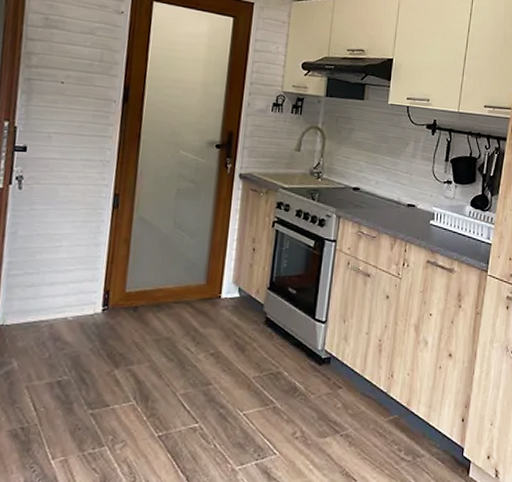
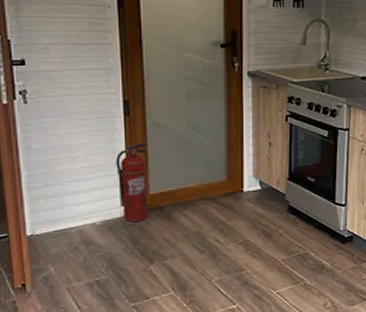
fire extinguisher: none [94,237,131,321] -> present [116,141,149,223]

